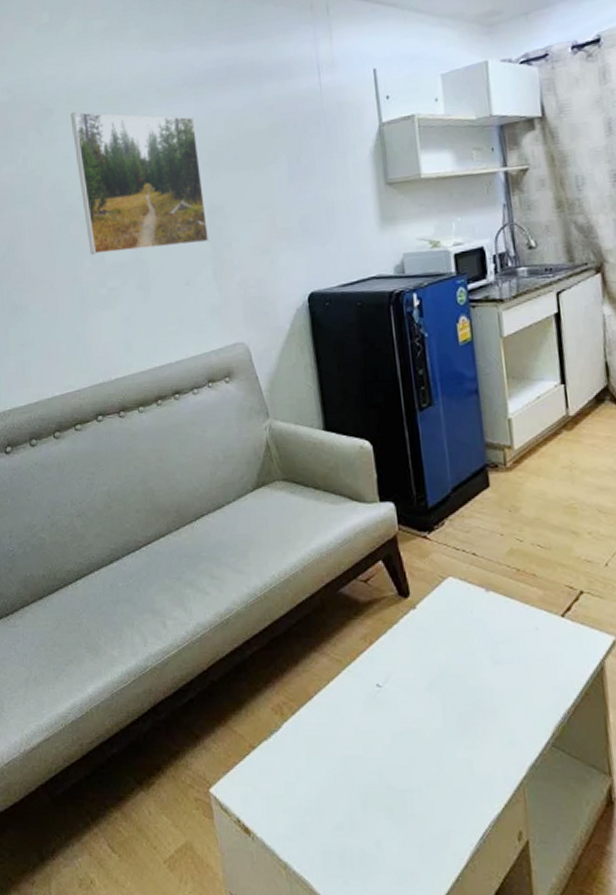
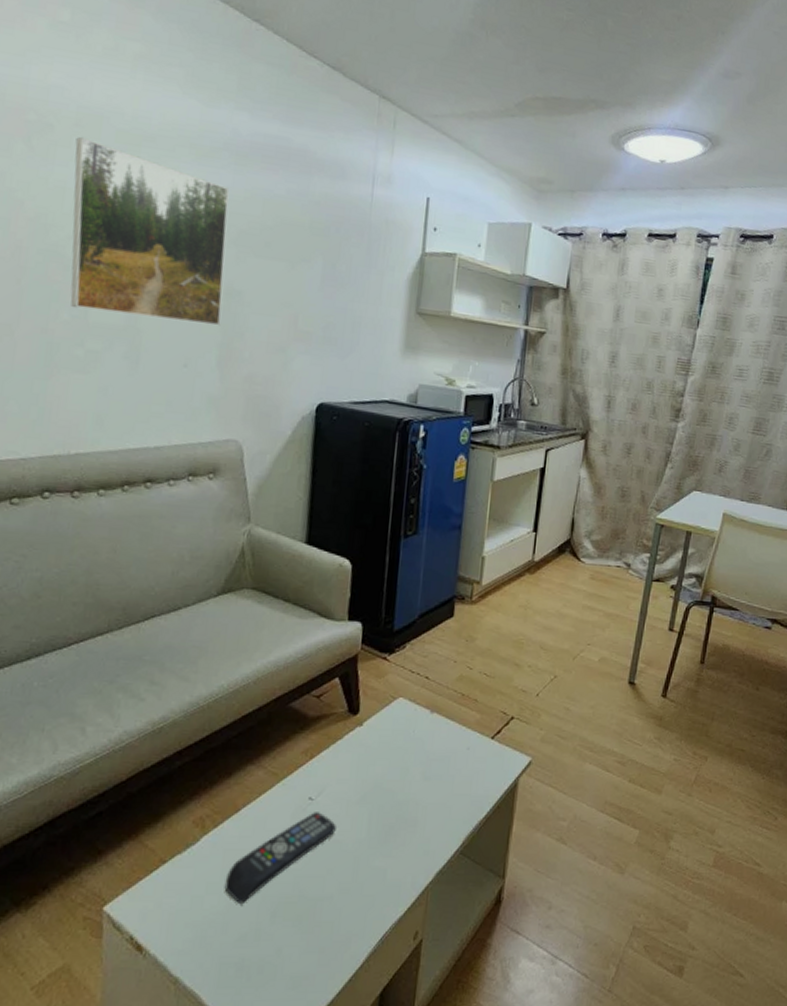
remote control: none [312,699,410,793] -> present [224,812,336,905]

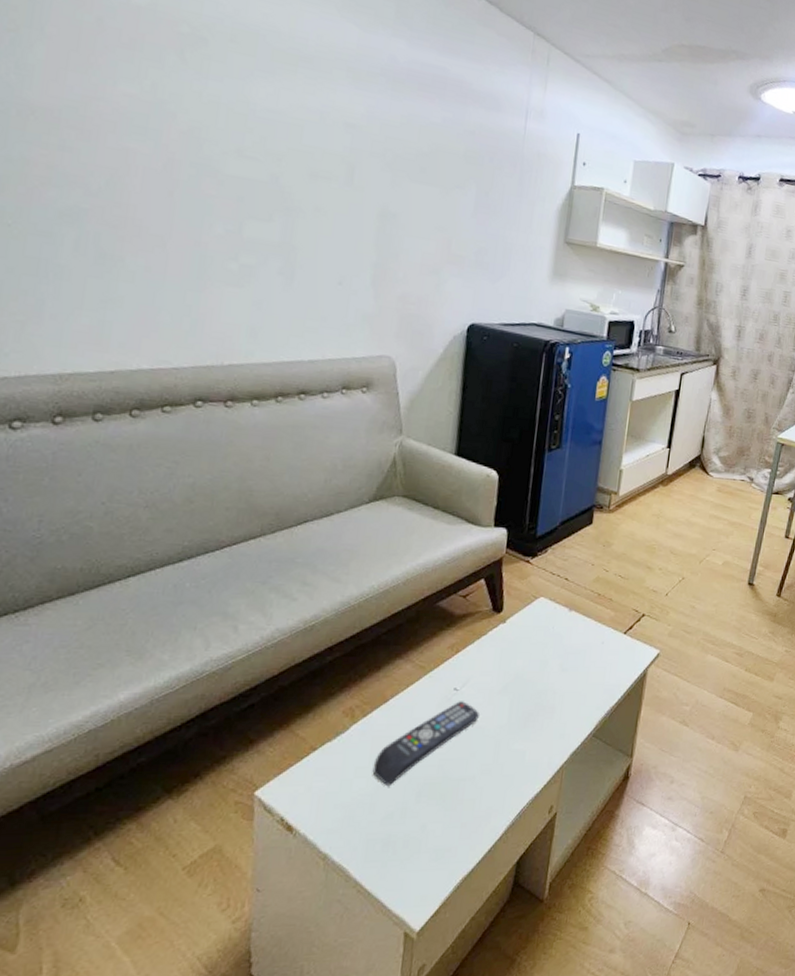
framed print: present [70,137,230,326] -> none [224,53,386,247]

